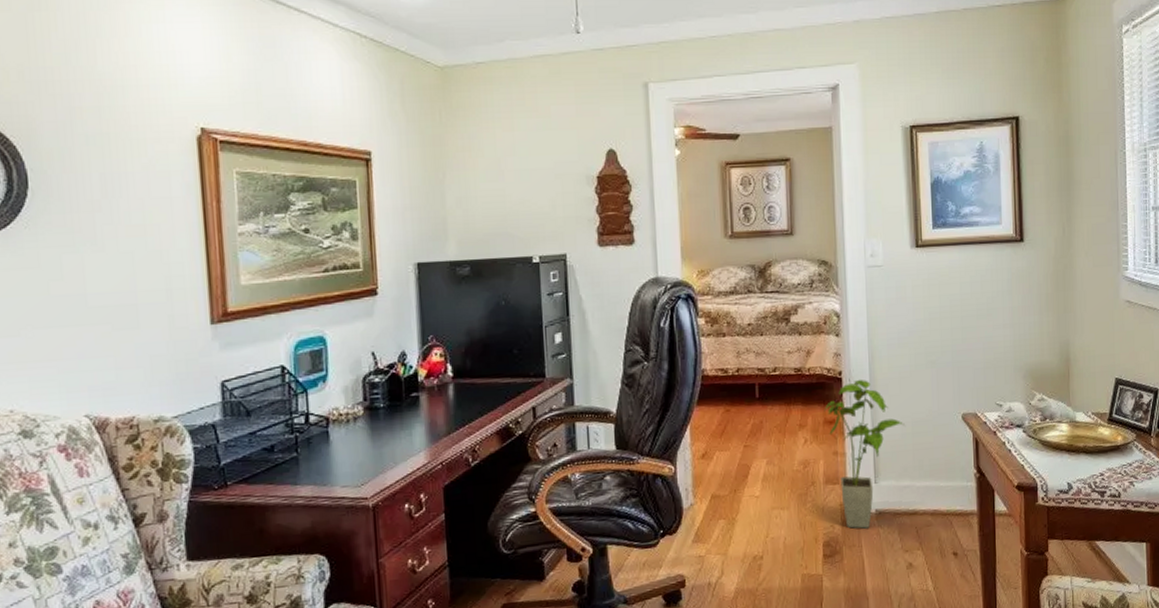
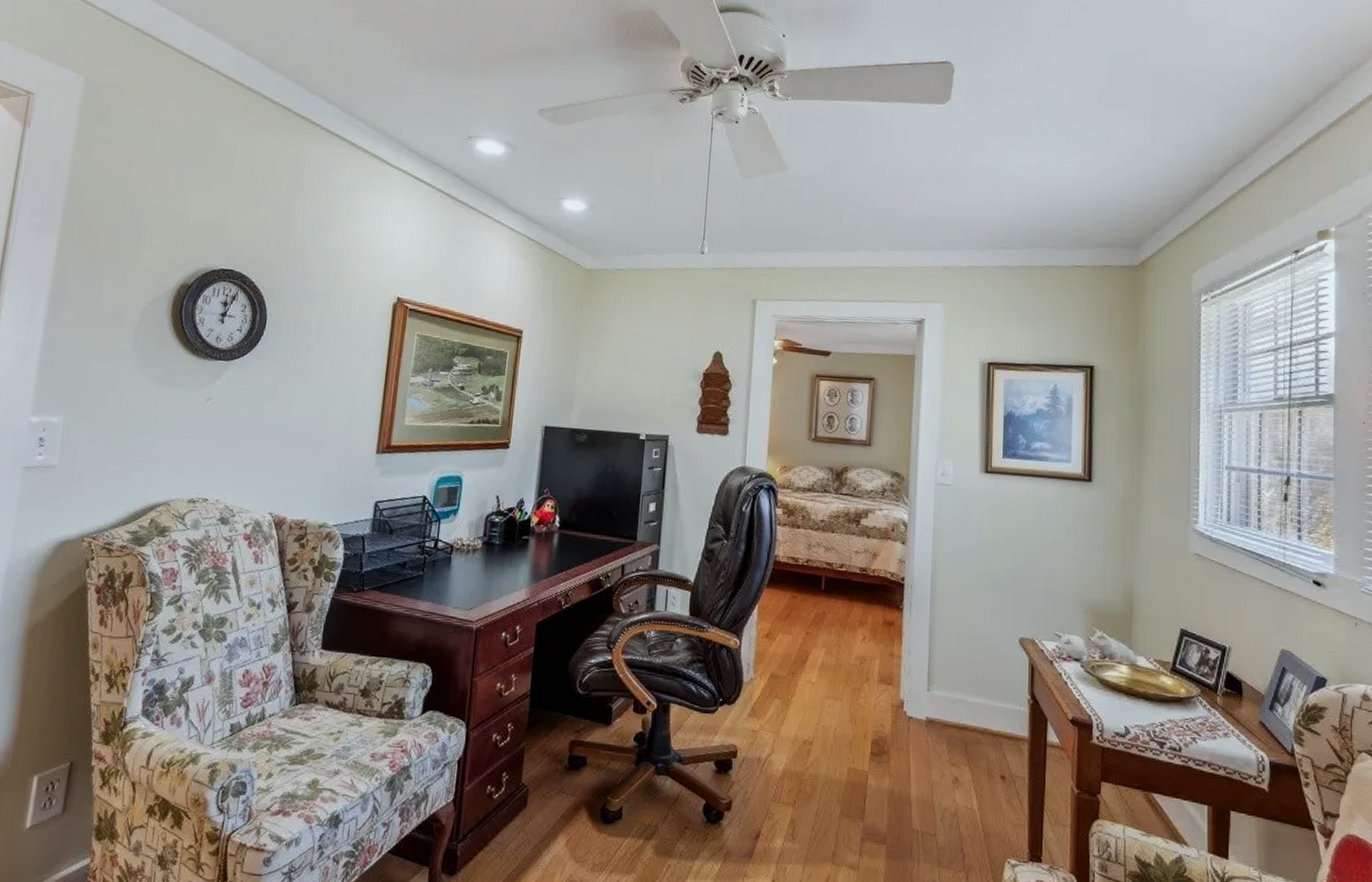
house plant: present [824,379,905,529] -> none [884,587,962,734]

